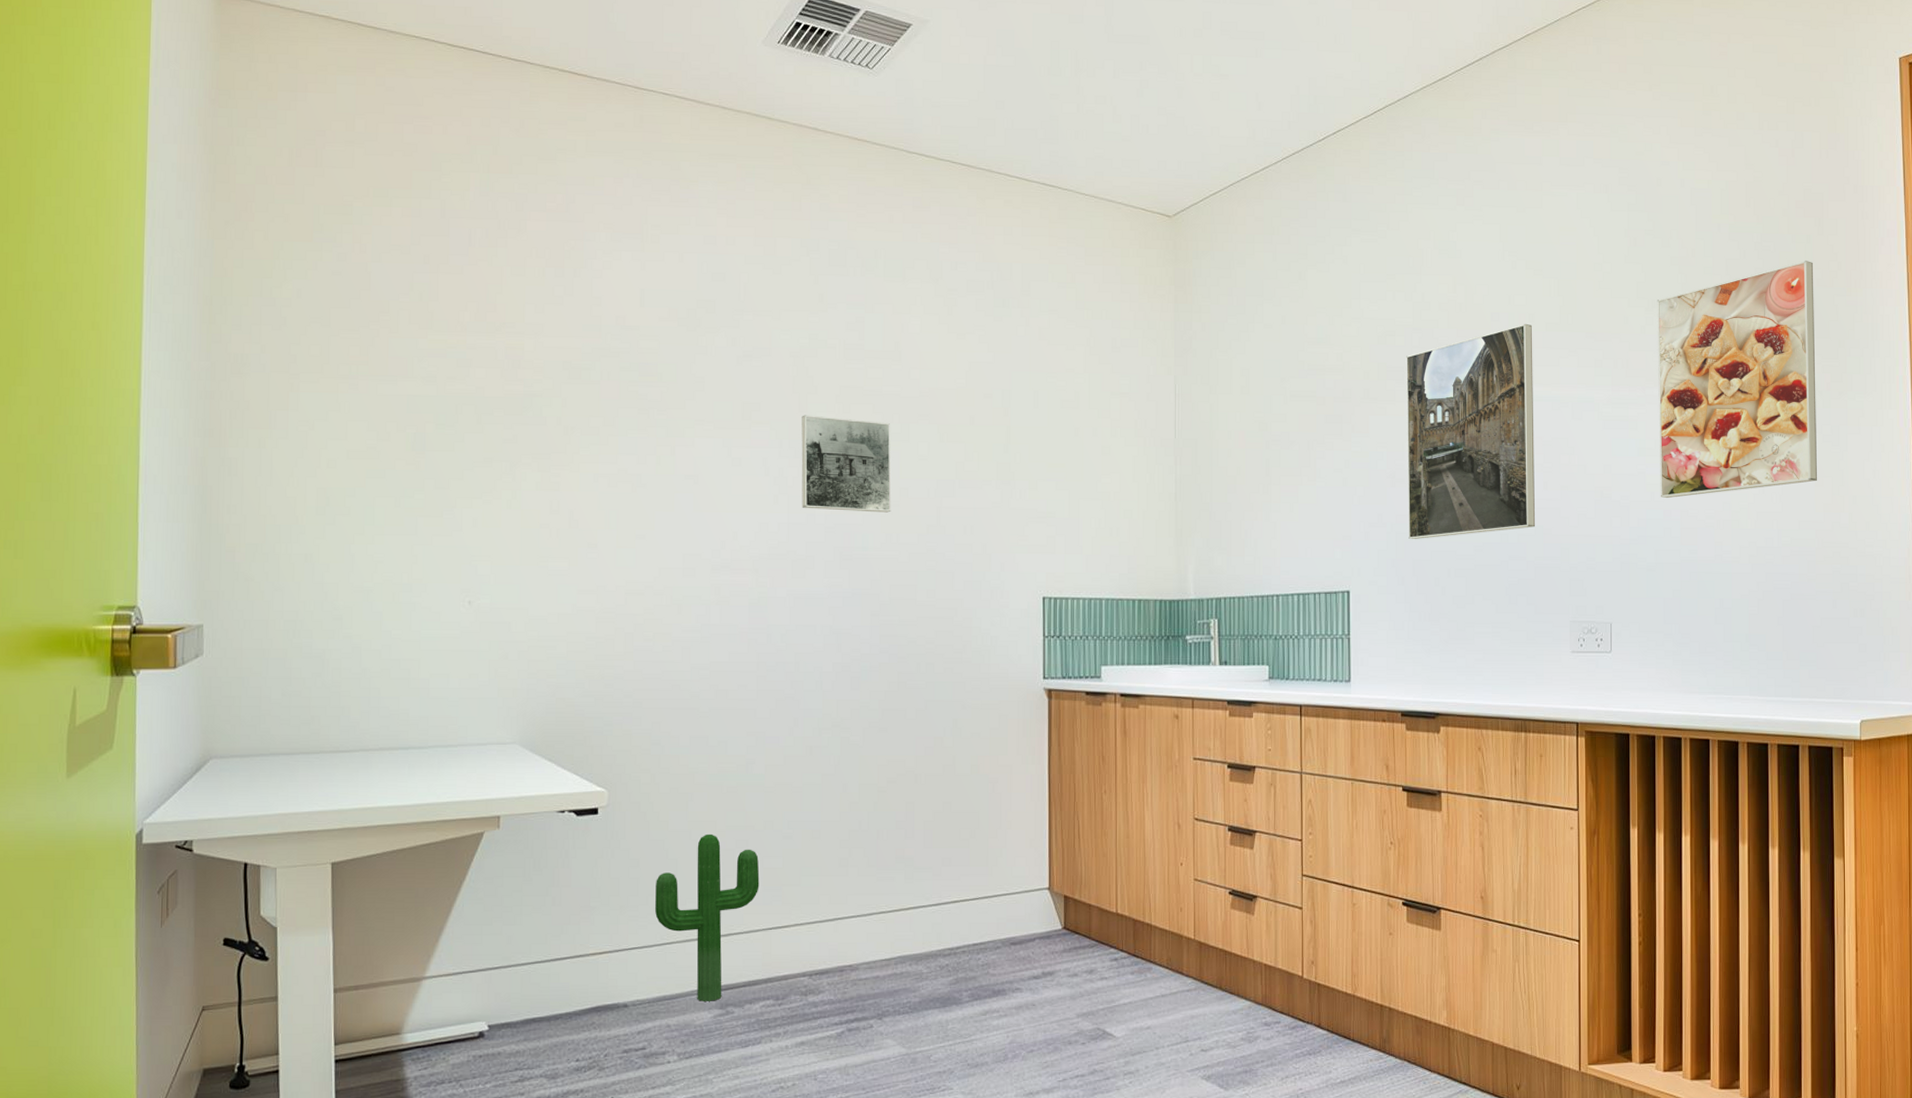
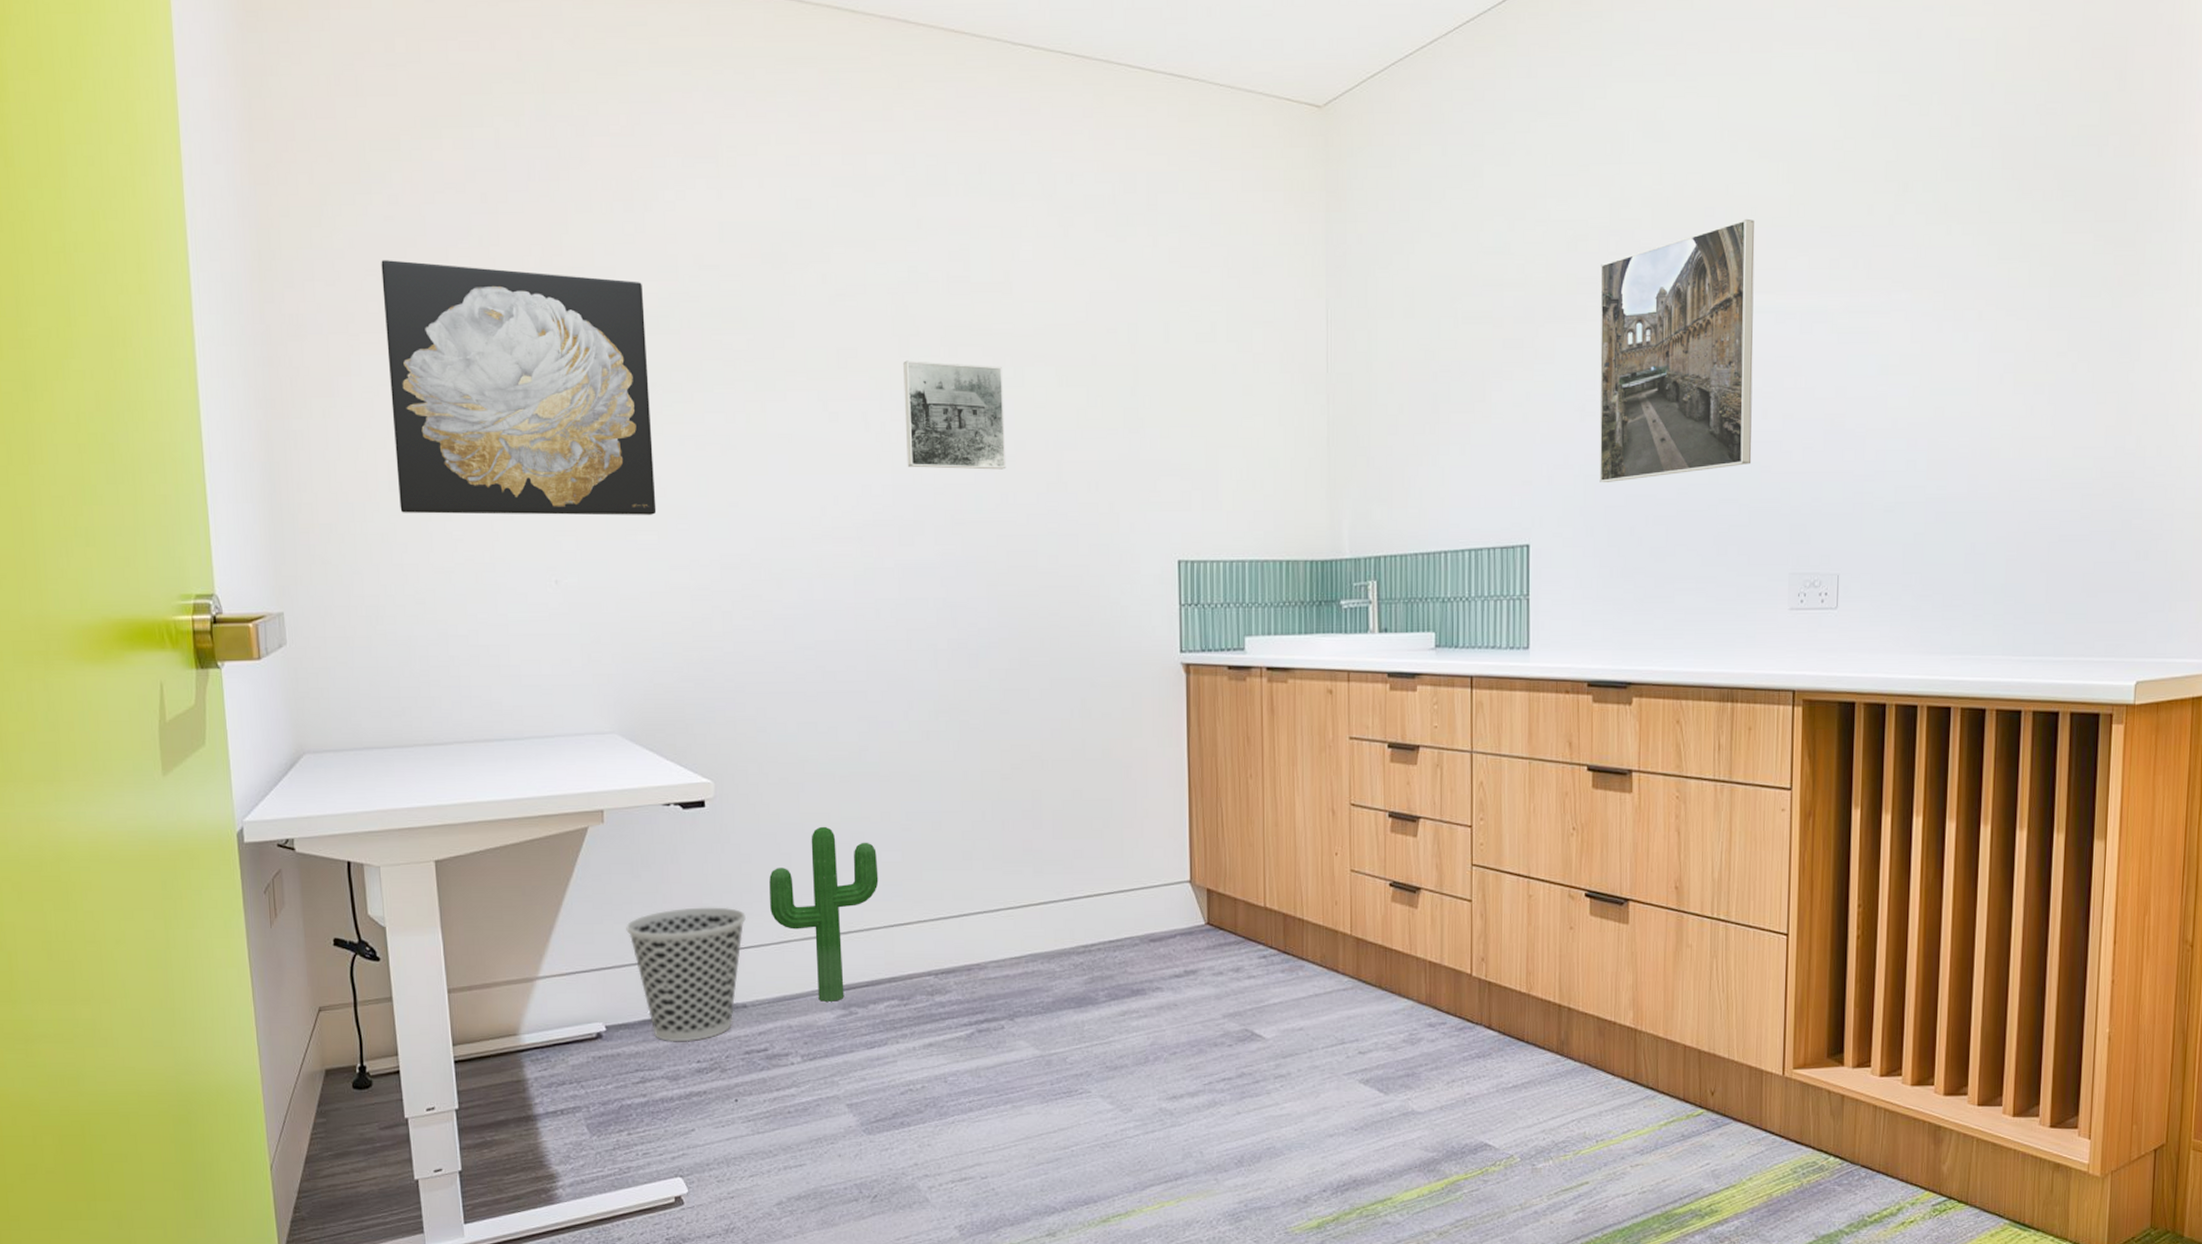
wall art: none [325,309,569,545] -> present [381,260,657,516]
wastebasket: none [514,909,631,1041] -> present [626,907,746,1042]
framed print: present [1657,261,1818,499] -> none [1904,124,2111,425]

